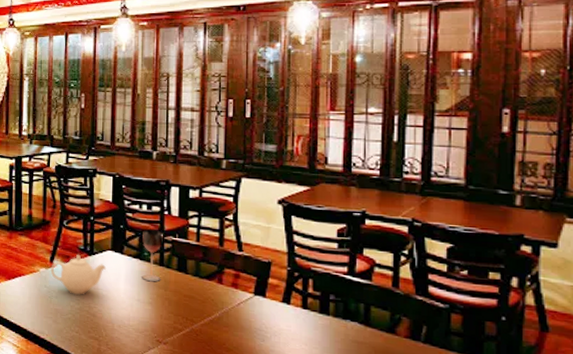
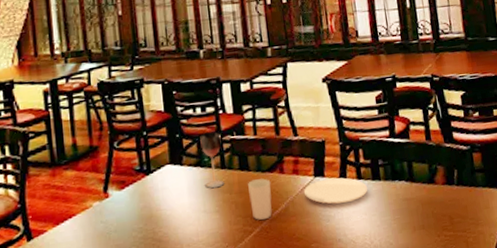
teapot: present [50,255,107,296] -> none [105,177,167,224]
cup: none [184,283,207,323] -> present [248,178,272,221]
plate: none [240,299,313,329] -> present [303,177,368,204]

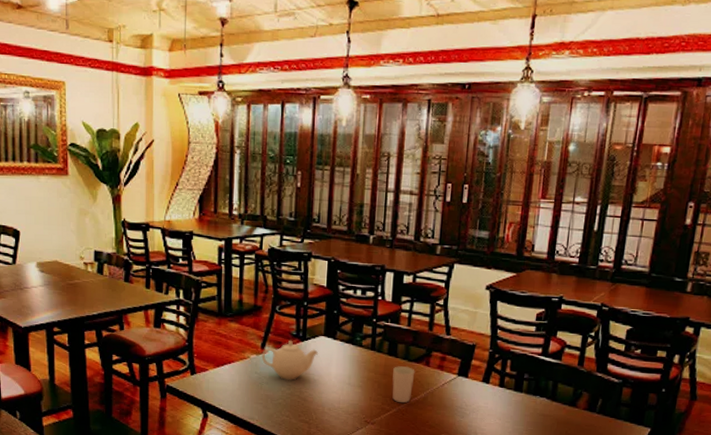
teapot: none [105,177,167,224] -> present [261,341,319,381]
wineglass: present [200,131,225,189] -> none [353,314,376,366]
plate: present [303,177,368,204] -> none [444,379,508,405]

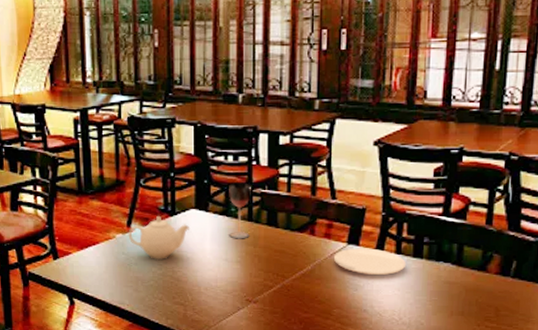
wineglass: none [353,314,376,366] -> present [229,182,251,239]
cup: present [392,366,415,403] -> none [274,237,299,278]
plate: none [444,379,508,405] -> present [333,248,407,275]

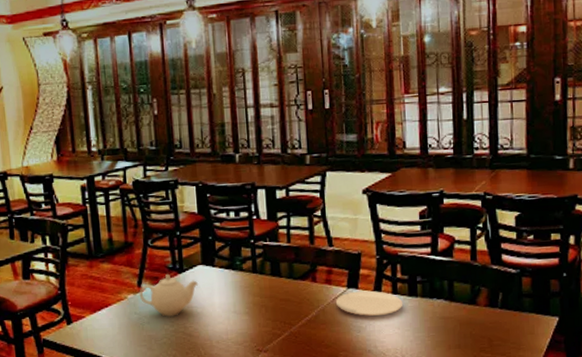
wineglass: present [229,182,251,239] -> none [232,236,255,291]

